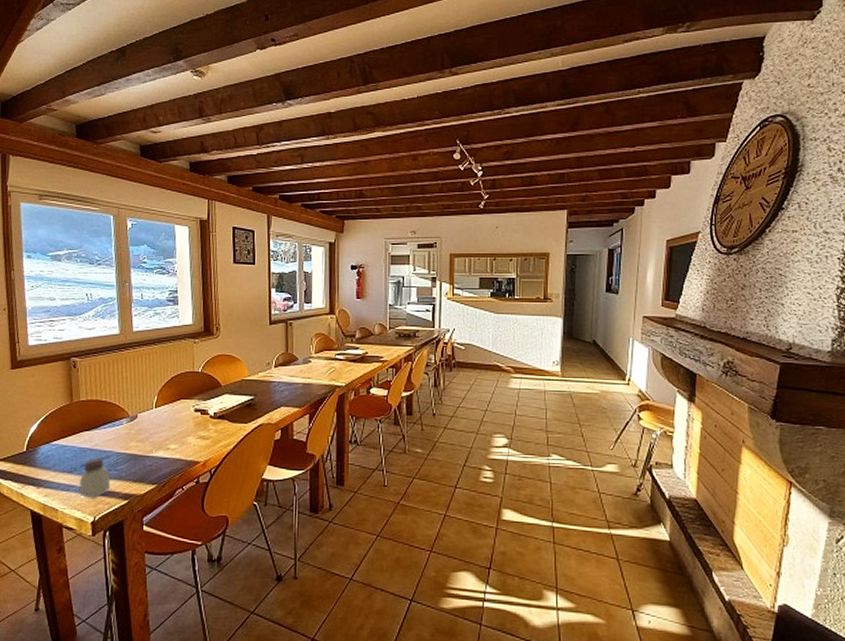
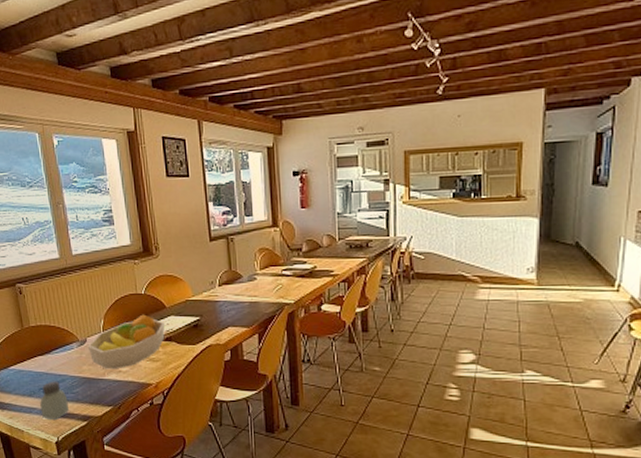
fruit bowl: none [137,392,218,447] -> present [87,314,165,369]

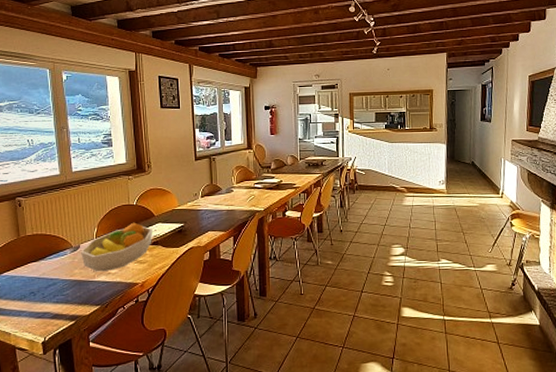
saltshaker: present [40,381,70,420] -> none [30,285,59,321]

